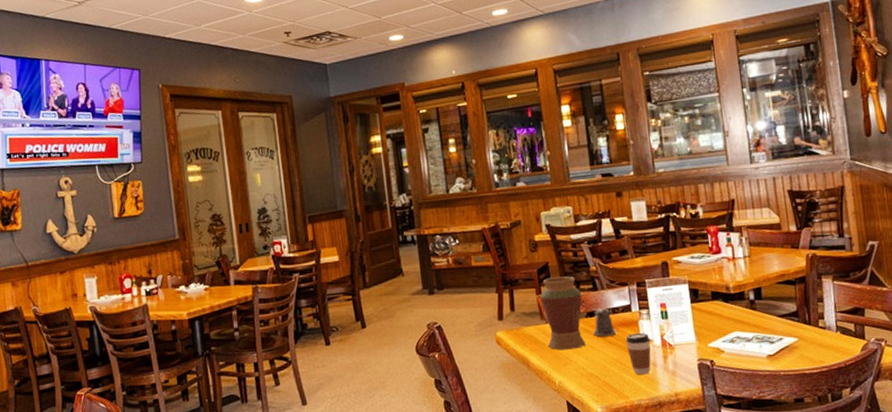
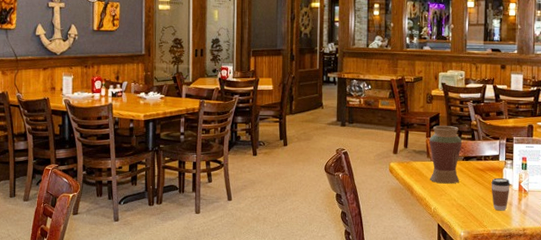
pepper shaker: present [593,308,617,337] -> none [467,154,485,178]

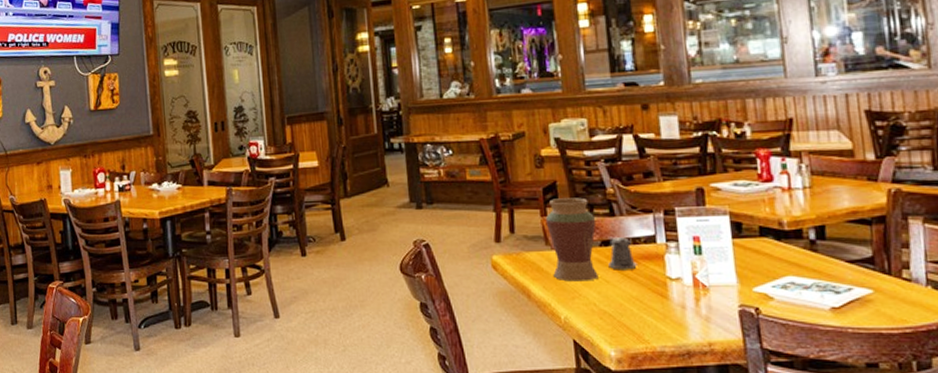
pepper shaker: none [467,154,485,178] -> present [608,236,637,270]
coffee cup: present [491,177,510,211] -> none [648,268,680,318]

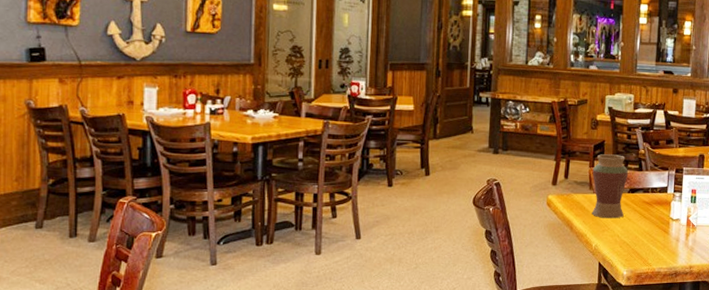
pepper shaker: present [608,236,637,270] -> none [632,186,652,212]

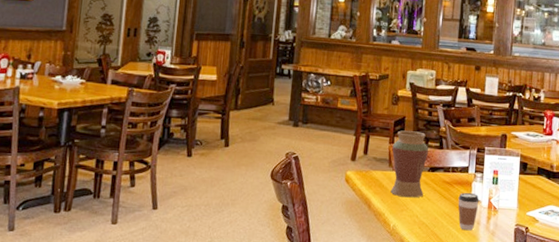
coffee cup: none [657,211,678,248] -> present [458,192,479,231]

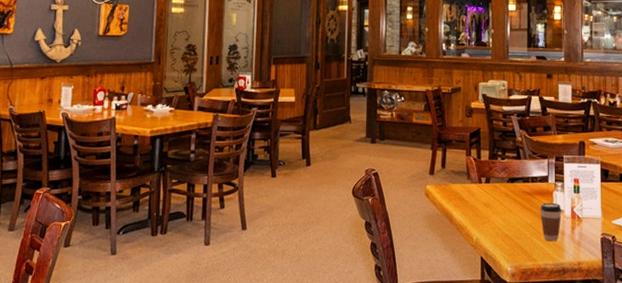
vase: present [390,130,429,198] -> none [469,142,507,210]

